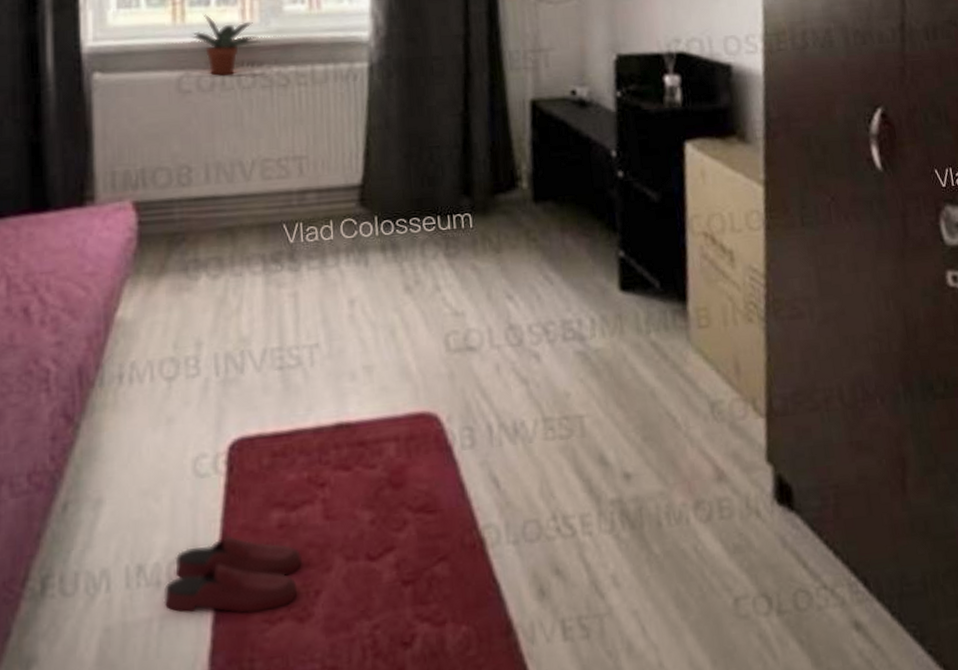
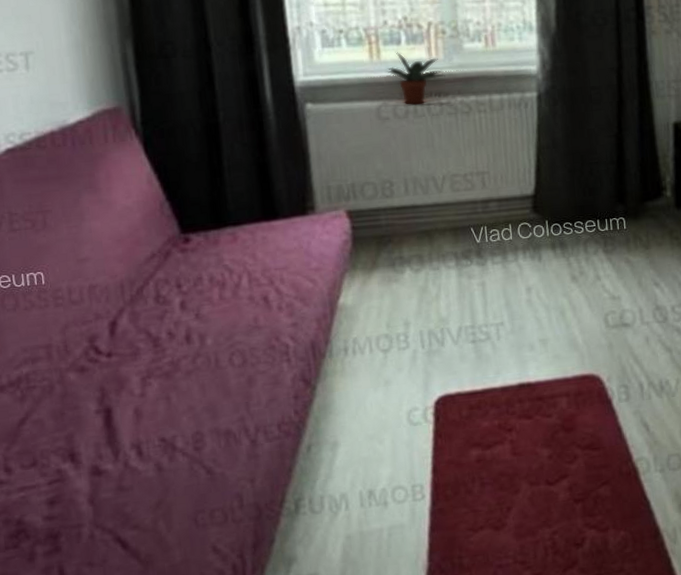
slippers: present [163,534,302,614] -> none [390,467,496,524]

